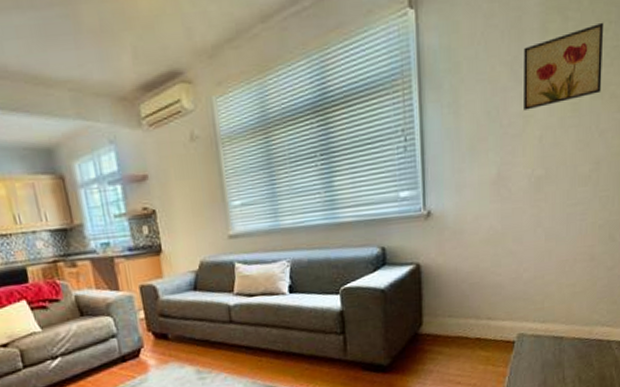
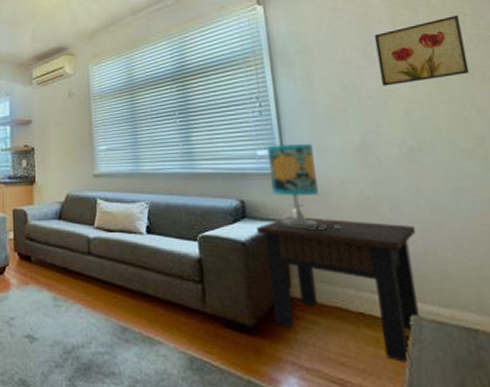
side table: none [396,254,531,373] -> present [257,216,421,363]
table lamp: none [409,179,471,270] -> present [266,143,343,231]

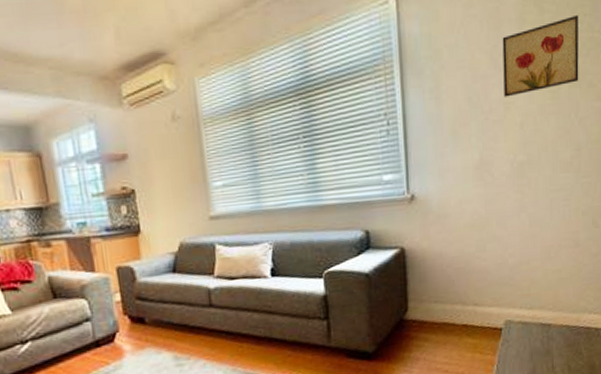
side table: present [257,216,421,363] -> none [380,239,516,361]
table lamp: present [266,143,343,231] -> none [392,163,456,255]

